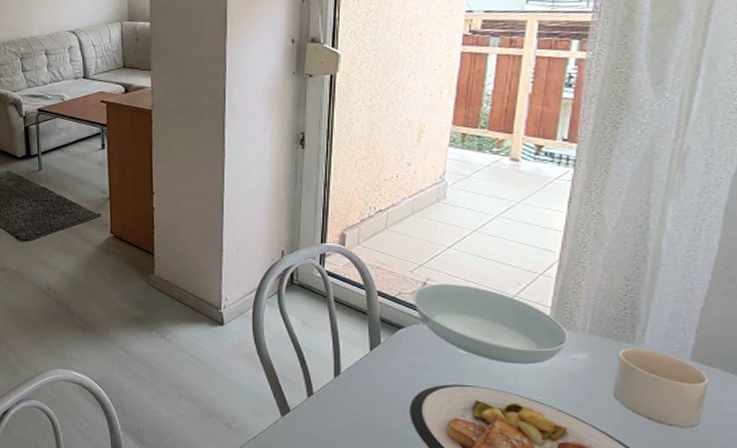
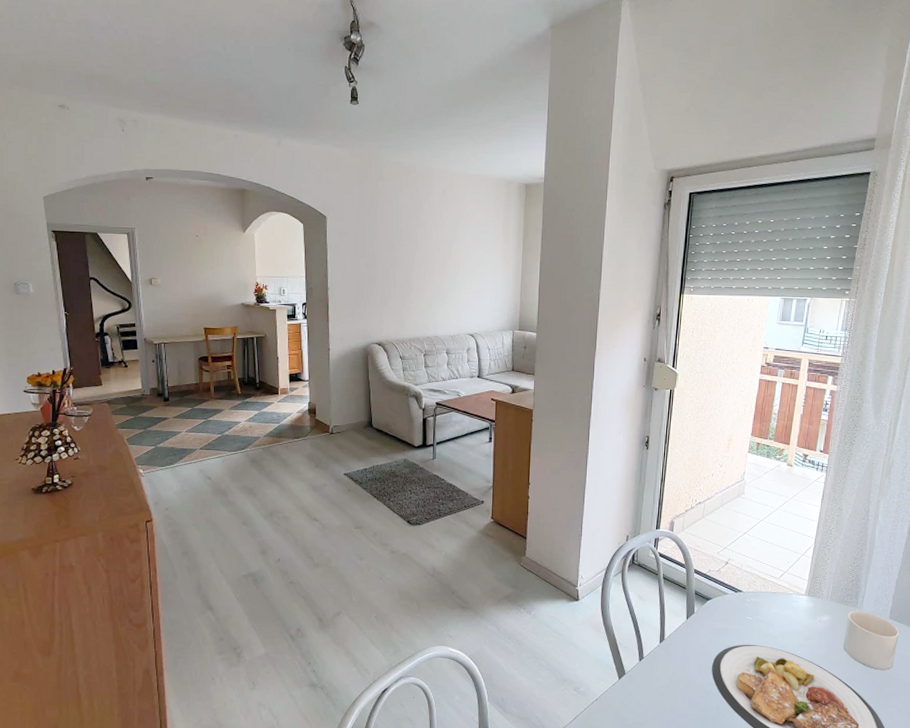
bowl: present [412,283,570,365] -> none [718,562,819,626]

